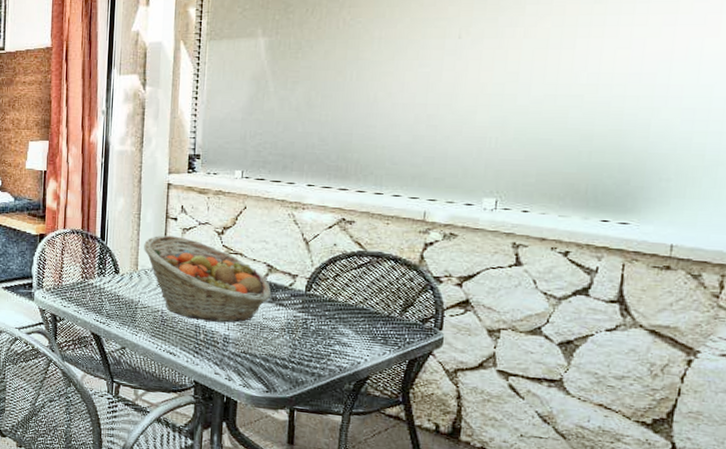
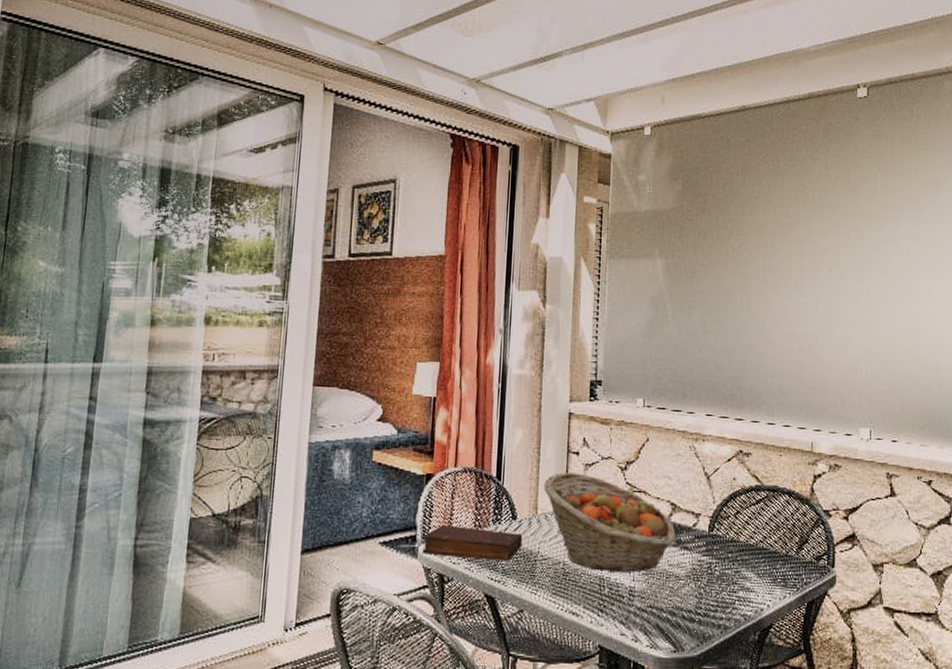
diary: none [38,275,125,307] -> present [422,524,523,561]

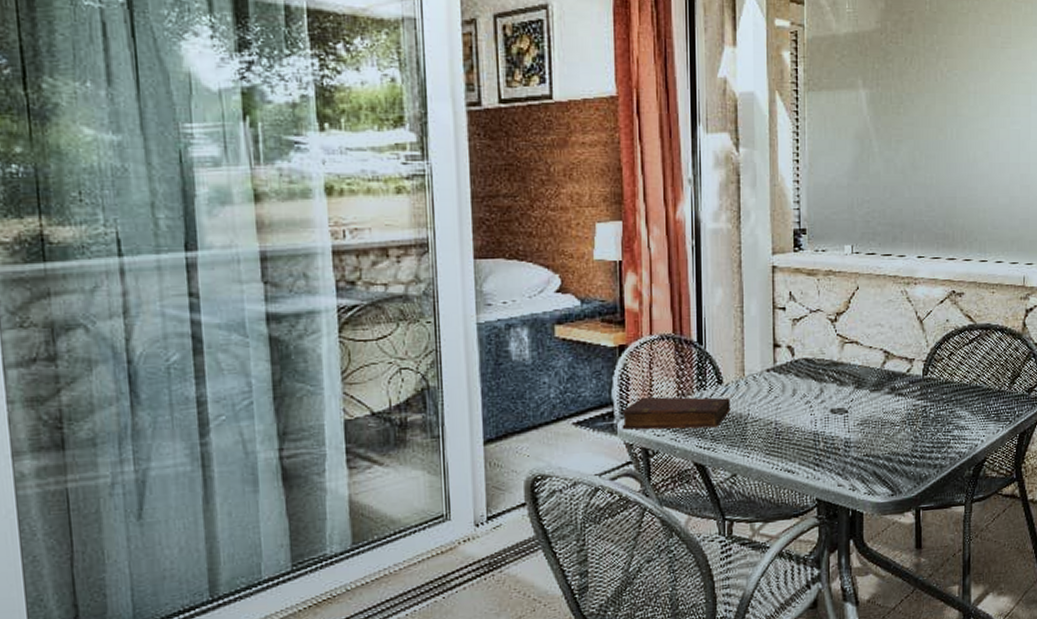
fruit basket: present [544,472,676,573] -> none [750,329,890,426]

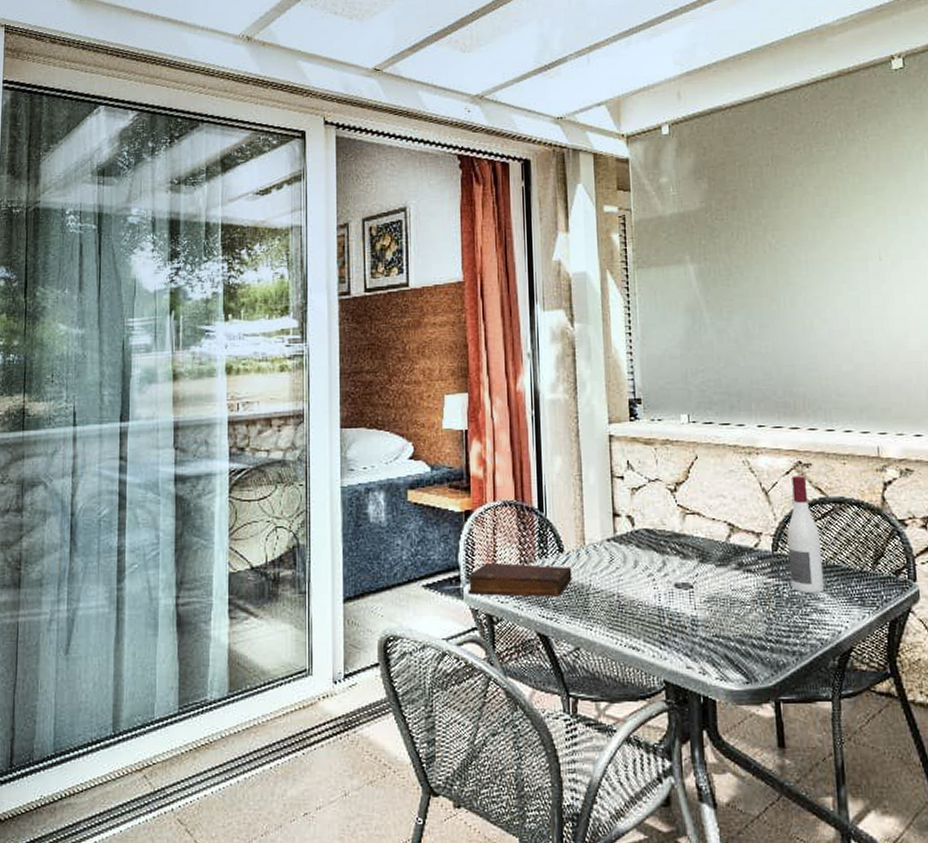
wine bottle: none [937,304,967,412] -> present [787,475,825,593]

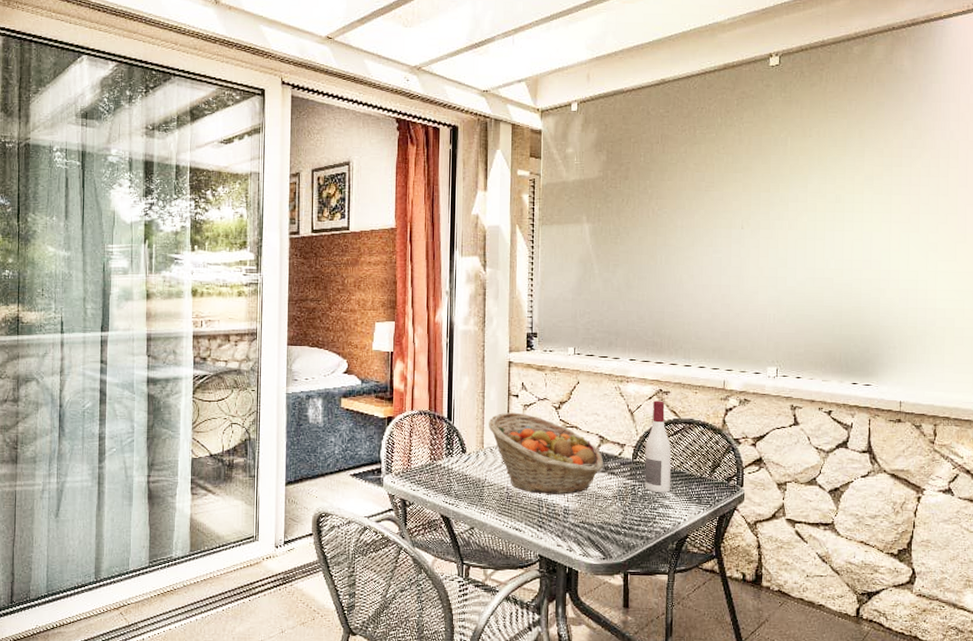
diary: present [467,562,572,597] -> none [387,458,472,487]
fruit basket: none [589,498,737,601] -> present [489,412,604,495]

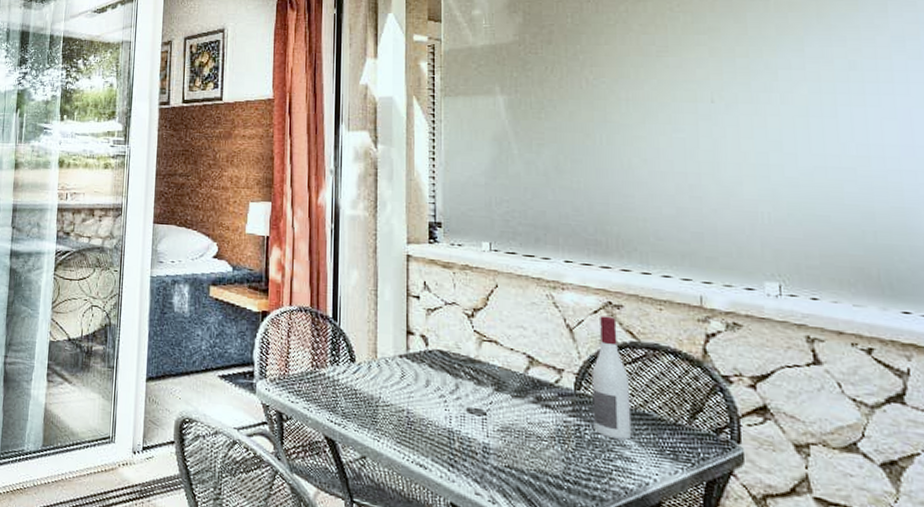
fruit basket: present [489,412,604,495] -> none [383,316,535,428]

